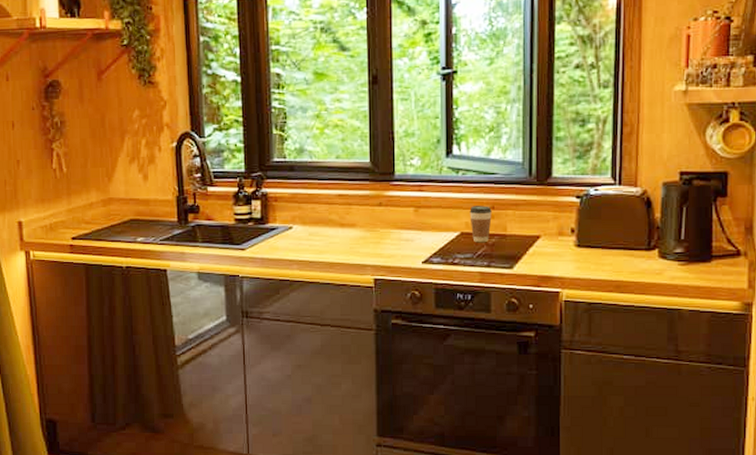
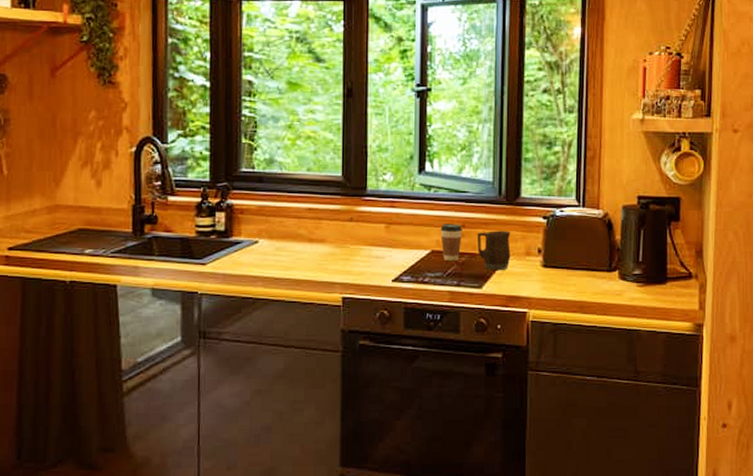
mug: none [508,211,542,250] -> present [478,231,511,270]

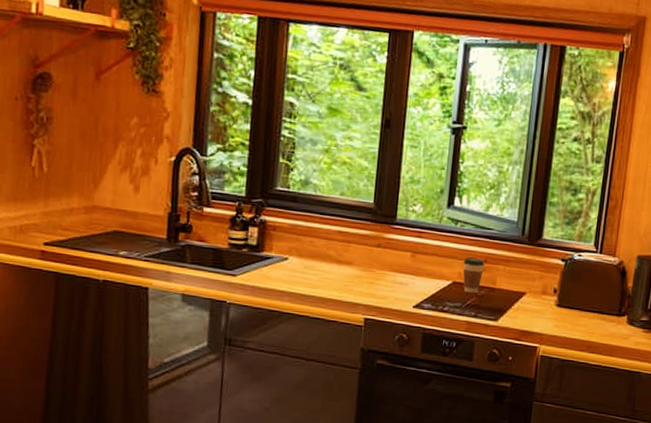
mug: present [478,231,511,270] -> none [497,268,530,306]

